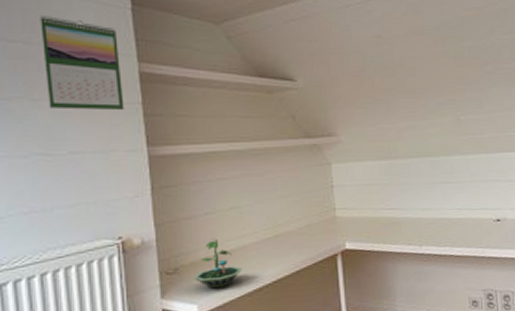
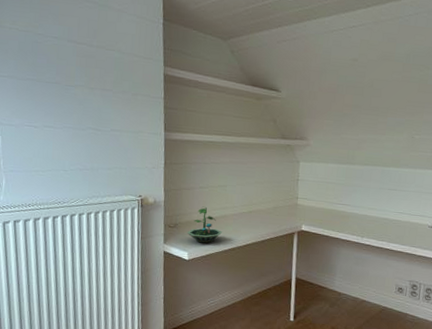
calendar: present [39,14,124,111] -> none [98,24,152,103]

